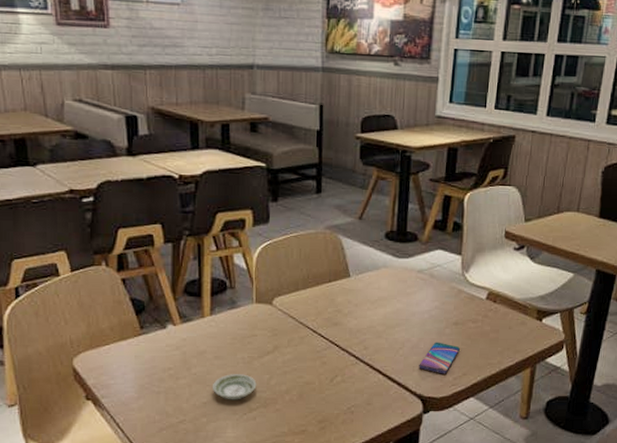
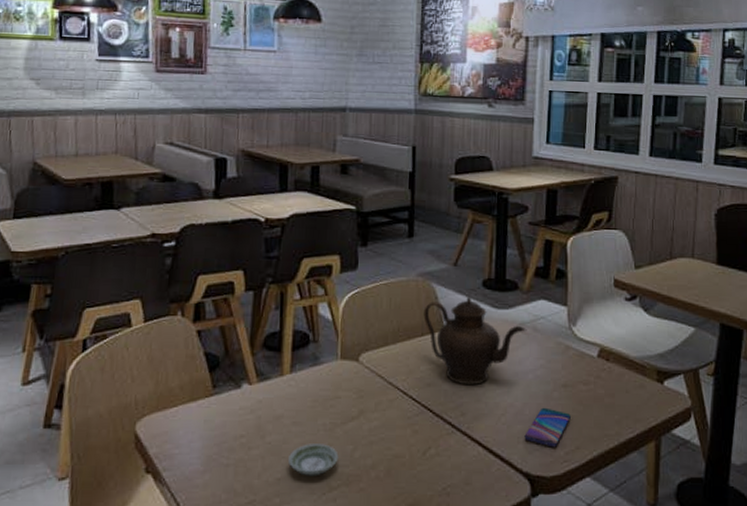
teapot: none [331,246,424,324] -> present [423,296,527,386]

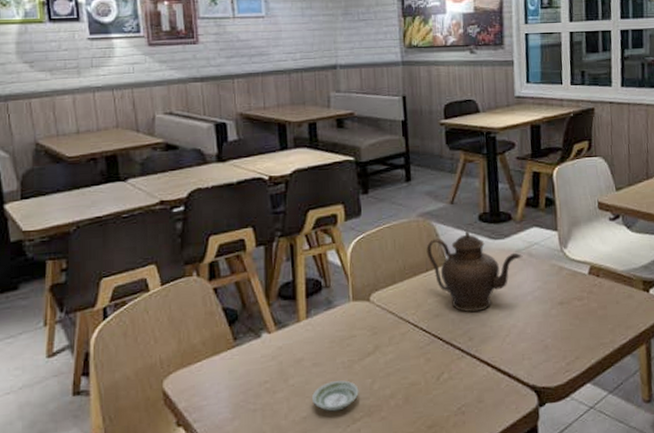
smartphone: present [524,407,571,448] -> none [528,324,569,360]

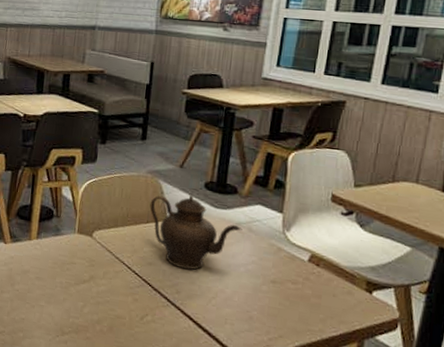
saucer: present [311,380,359,412] -> none [30,295,71,322]

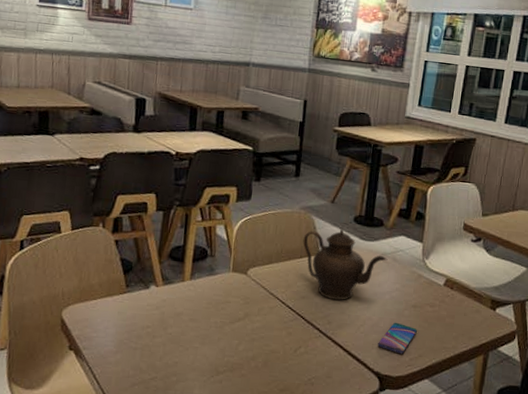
smartphone: none [231,297,277,333] -> present [378,322,417,354]

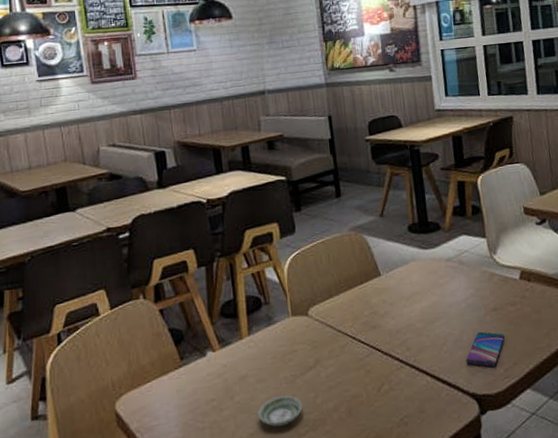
saucer: none [184,336,226,362] -> present [257,395,303,428]
teapot: present [303,228,388,301] -> none [359,241,454,323]

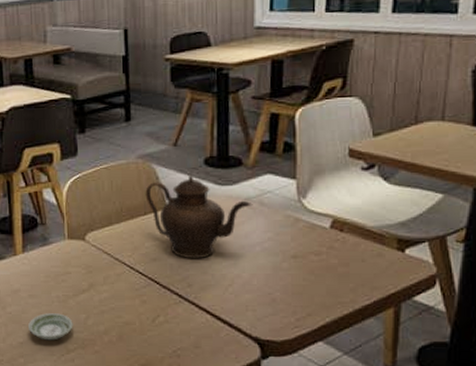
teapot: none [359,241,454,323] -> present [145,174,253,259]
smartphone: present [466,331,505,367] -> none [253,277,301,315]

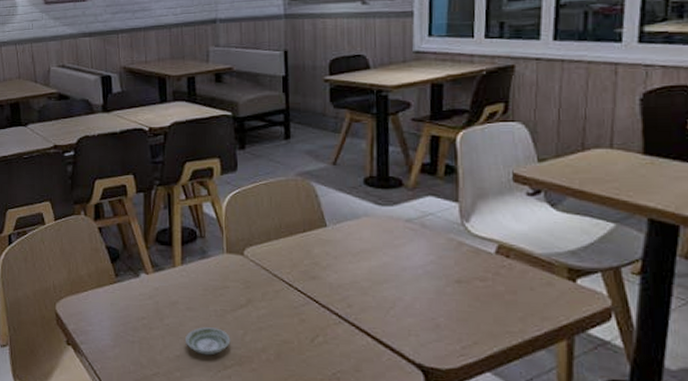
teapot: present [145,174,253,259] -> none [304,193,414,280]

